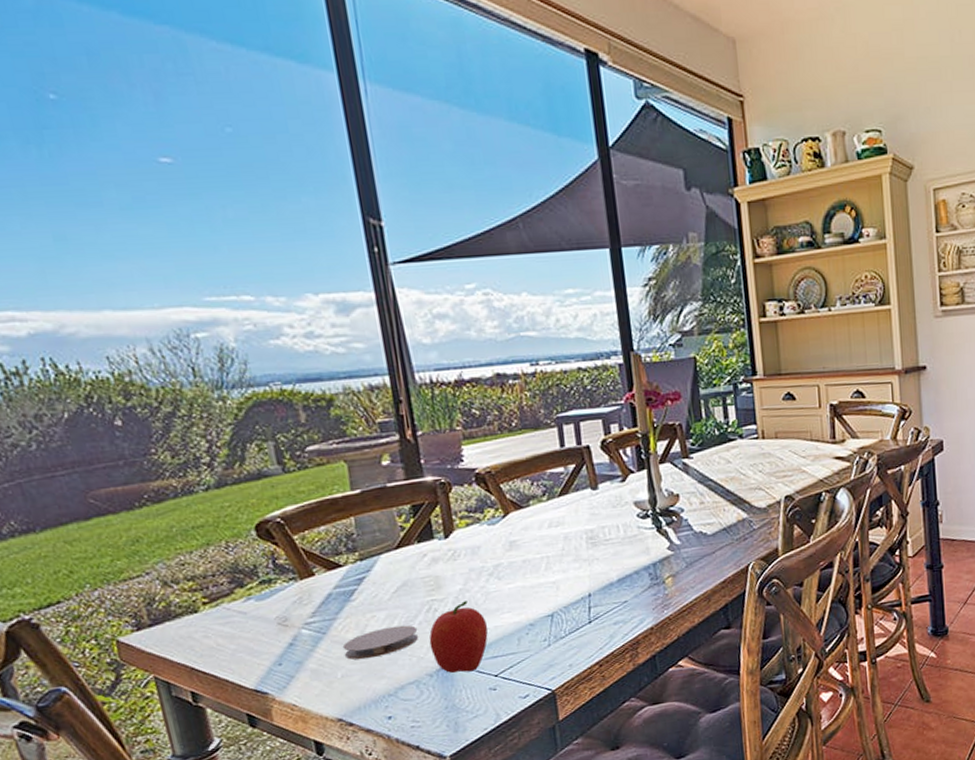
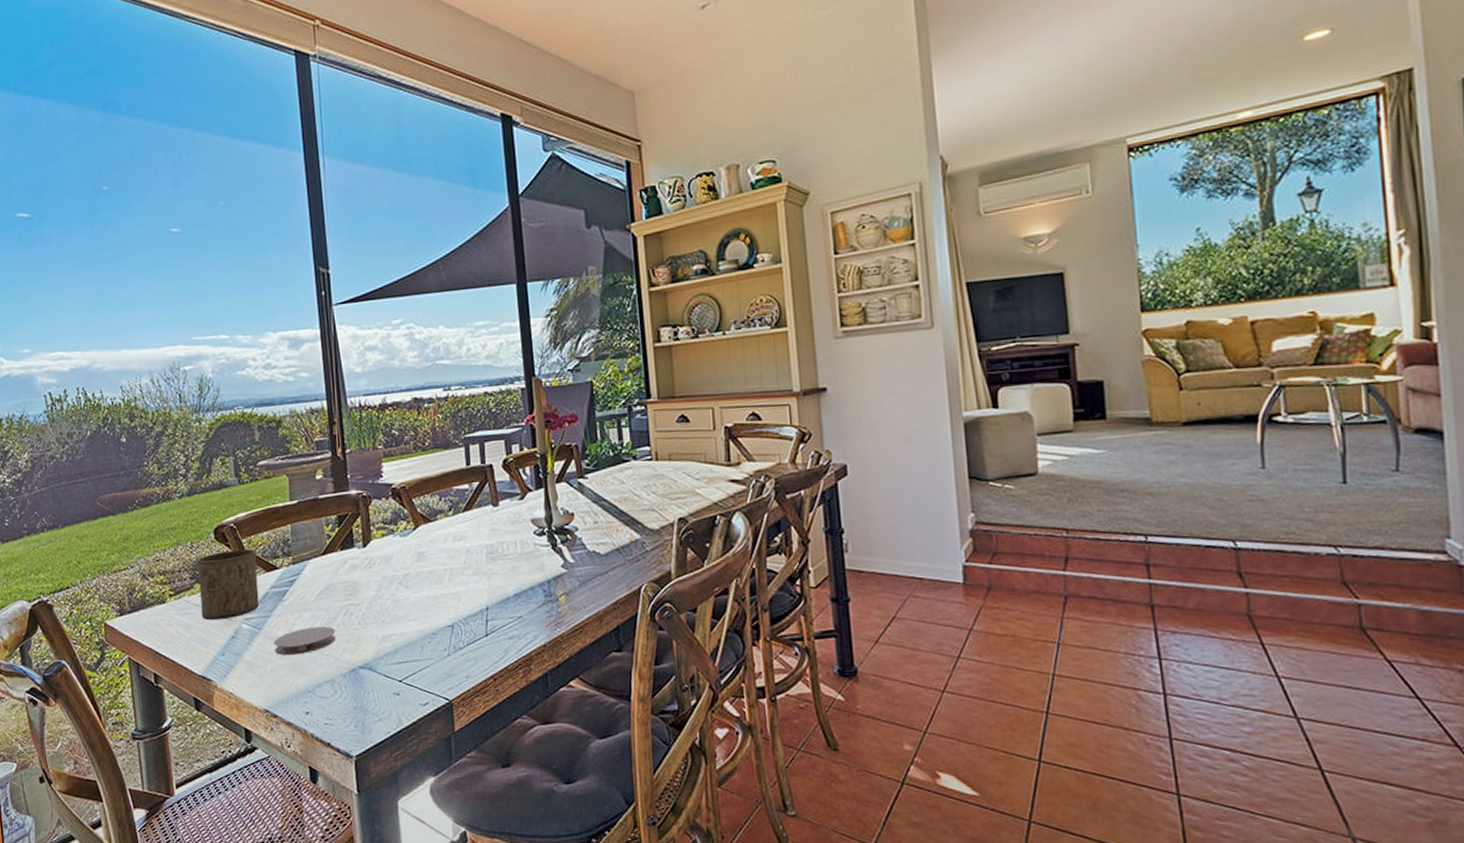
cup: none [236,546,322,628] -> present [197,549,260,621]
fruit: present [429,601,488,673] -> none [344,607,396,675]

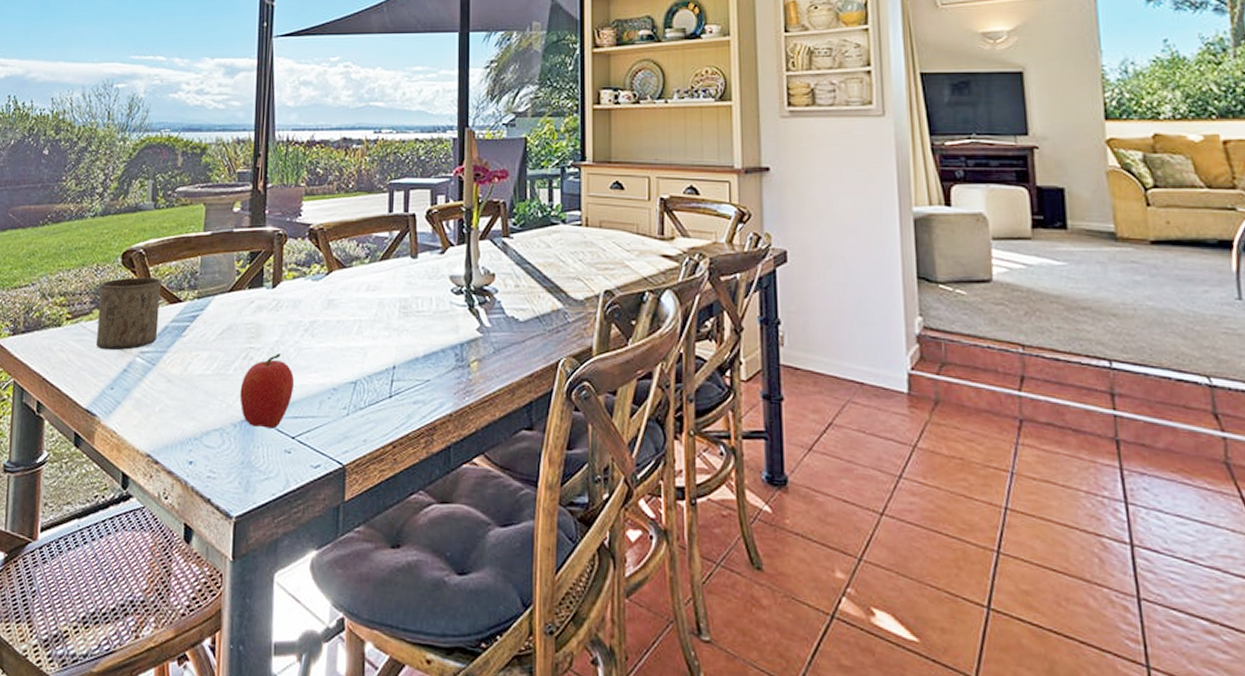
coaster: present [273,626,336,656] -> none [165,368,232,397]
fruit: none [344,607,396,675] -> present [239,354,295,429]

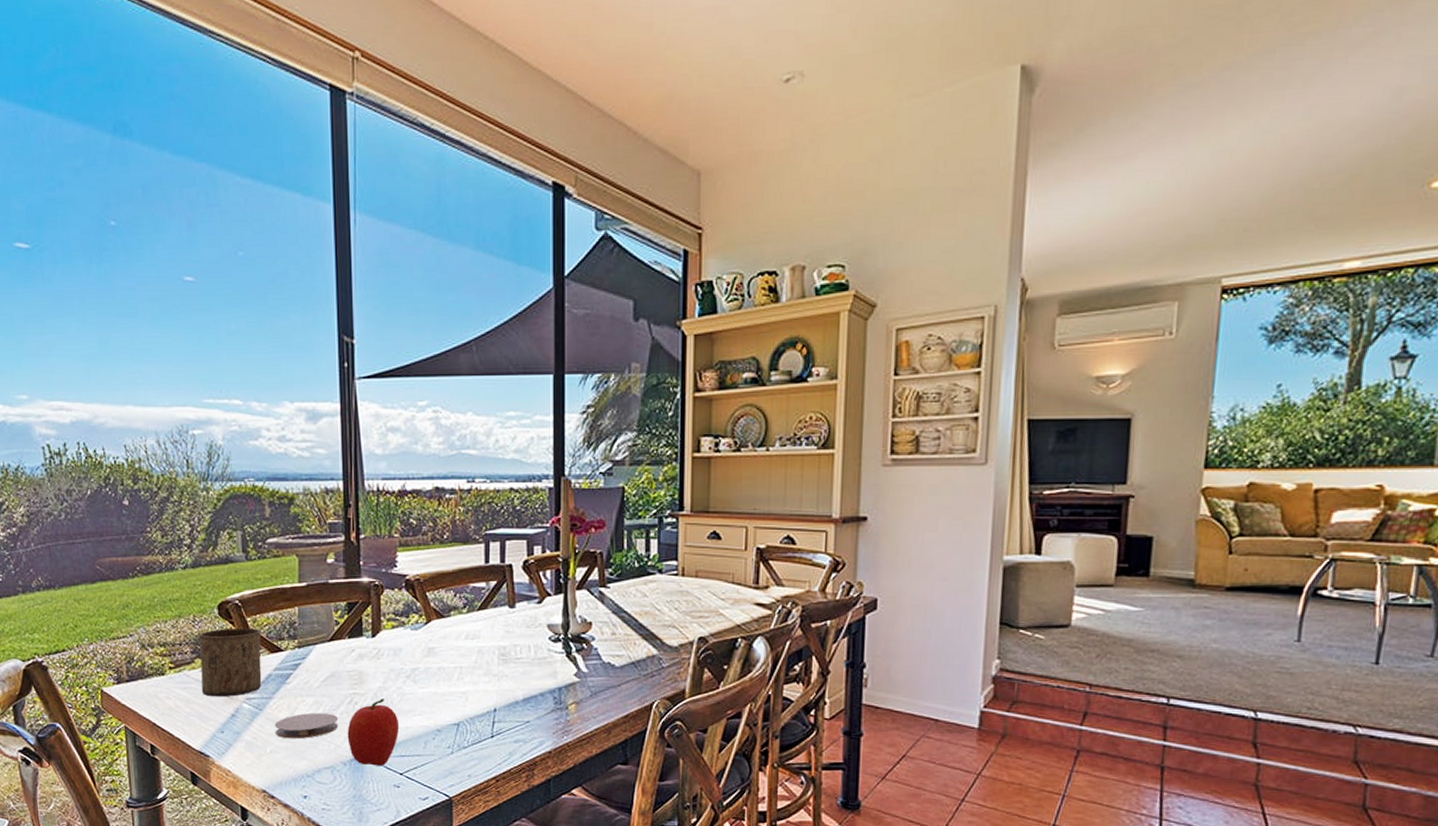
coaster: none [165,368,232,397] -> present [274,712,339,739]

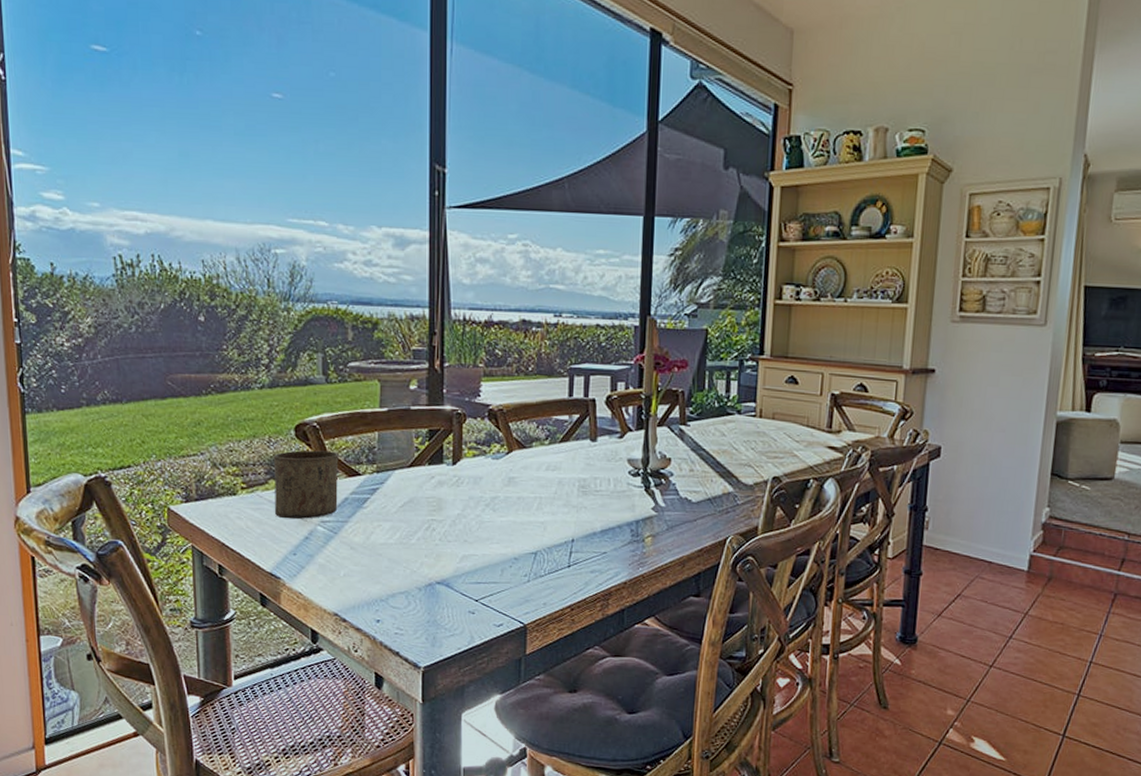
coaster: present [274,712,339,739] -> none [349,537,415,564]
fruit: present [347,699,400,766] -> none [423,526,477,592]

